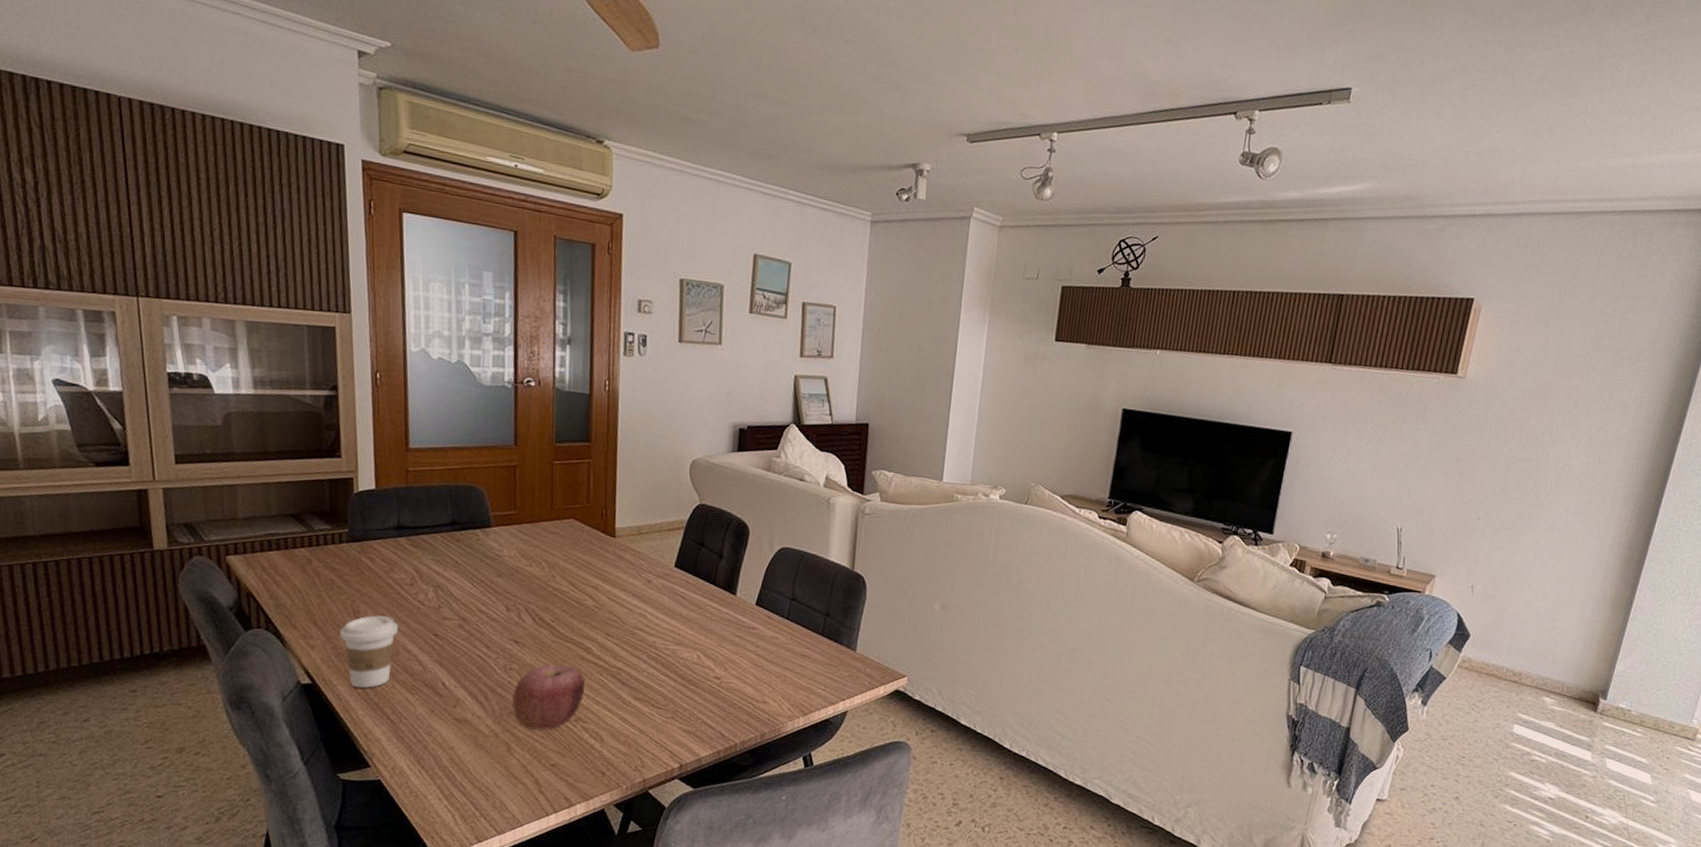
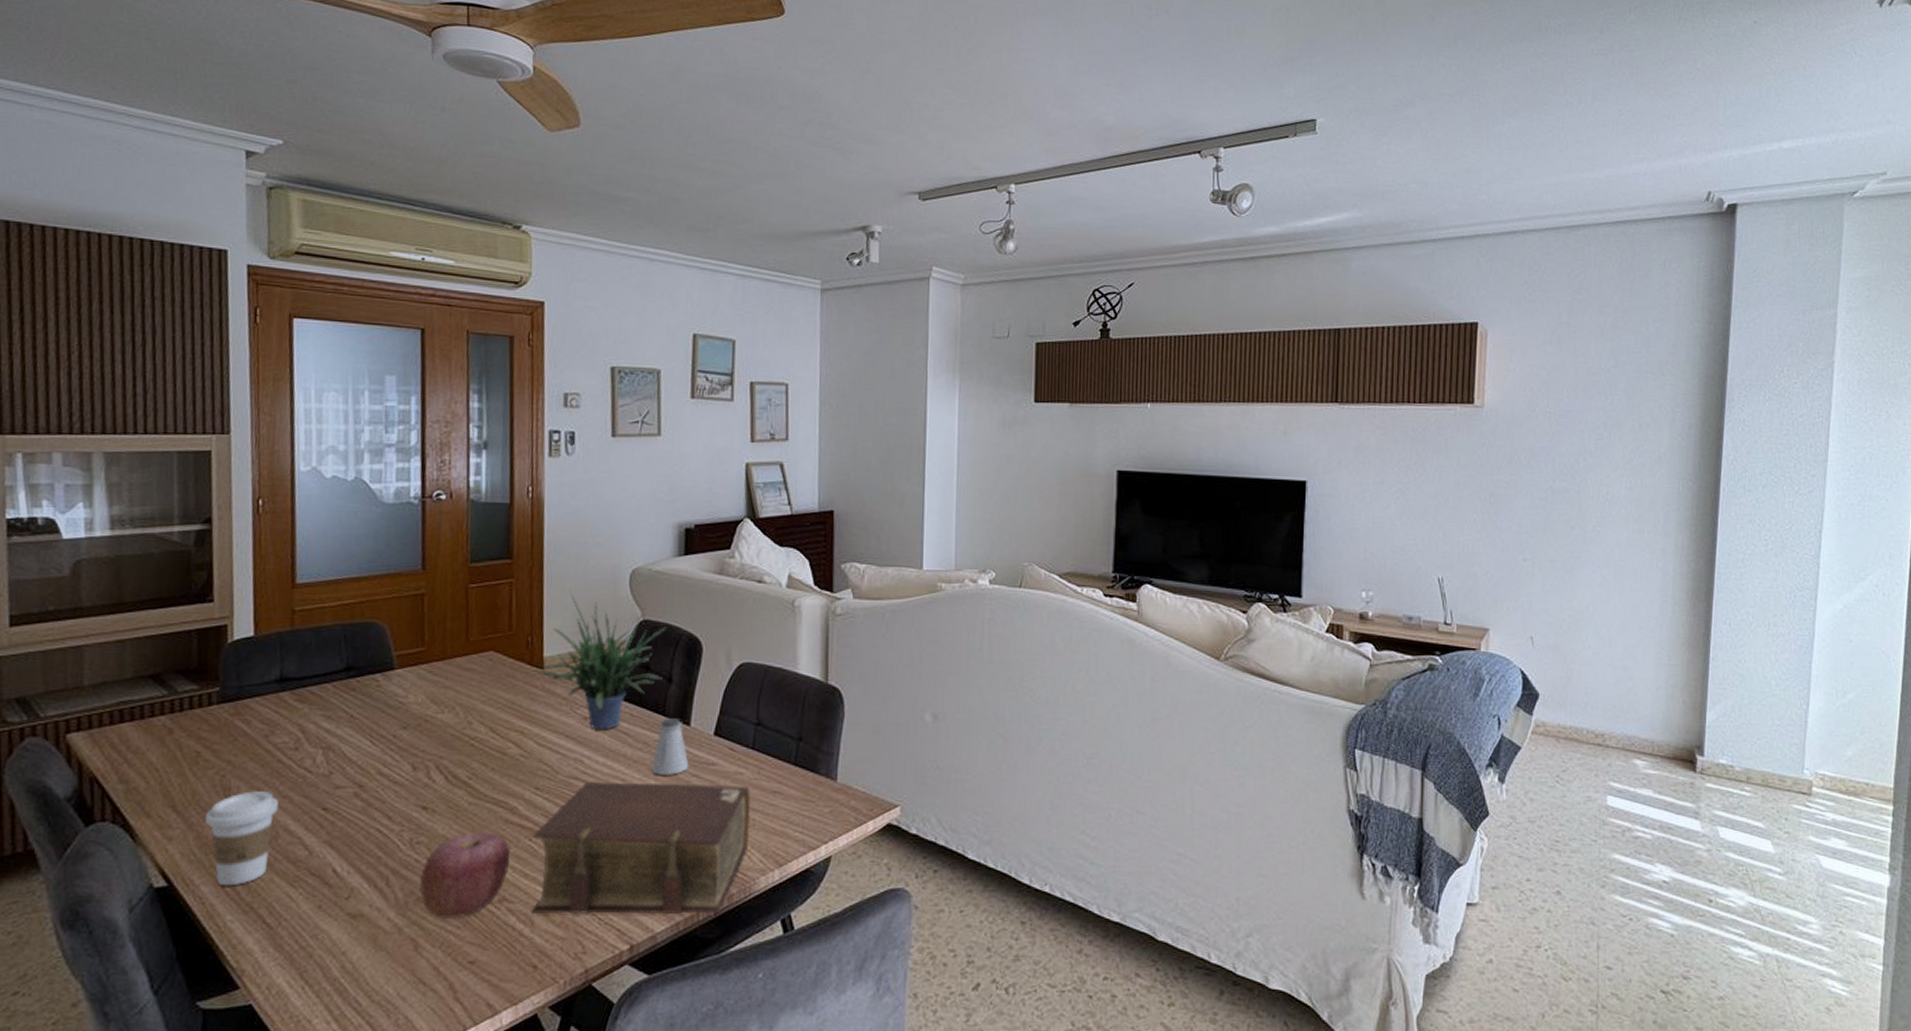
bible: none [600,632,784,747] -> present [530,781,751,915]
potted plant: none [608,474,721,593] -> present [535,591,668,730]
saltshaker: none [702,587,734,635] -> present [651,718,689,777]

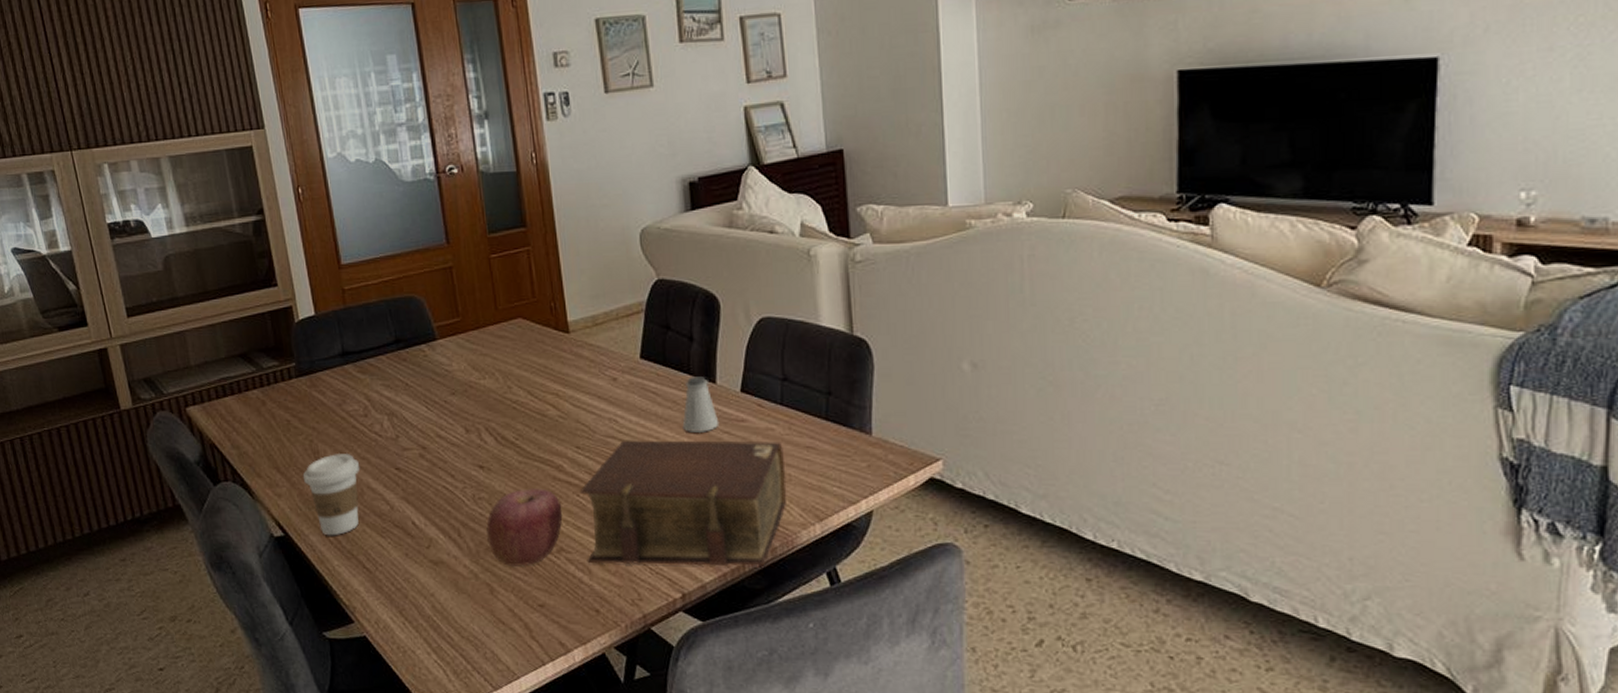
potted plant: present [535,591,668,730] -> none [562,255,683,391]

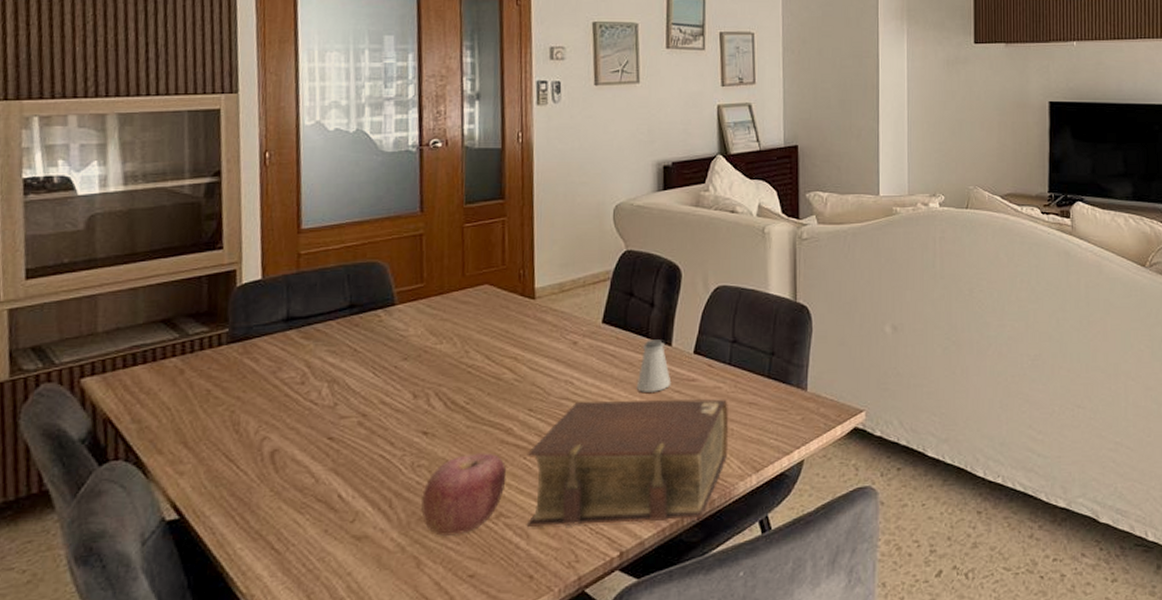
coffee cup: present [302,454,360,536] -> none [215,424,287,516]

